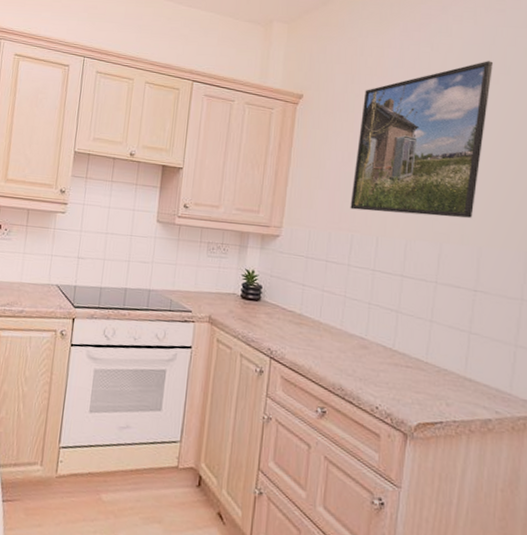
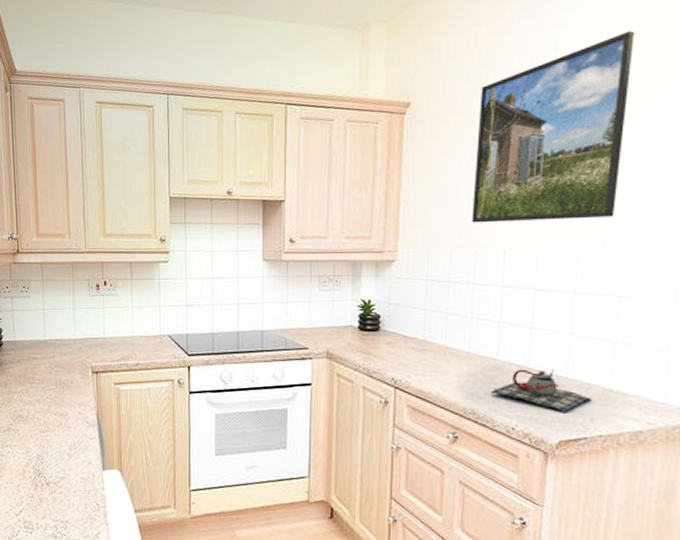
teapot: none [358,350,447,397] -> present [491,368,591,413]

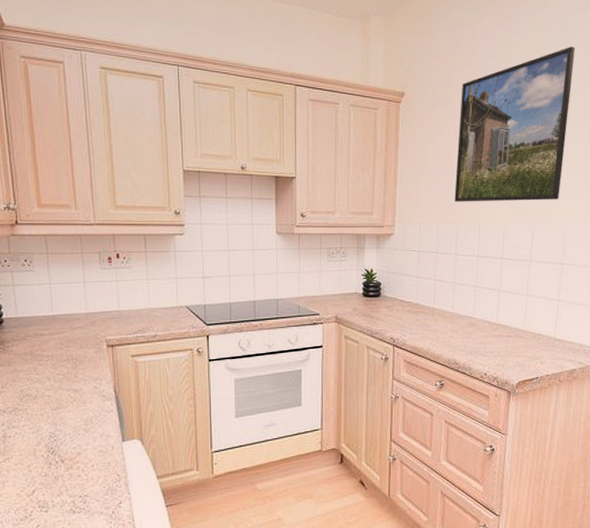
teapot: present [491,368,591,413] -> none [469,323,541,359]

